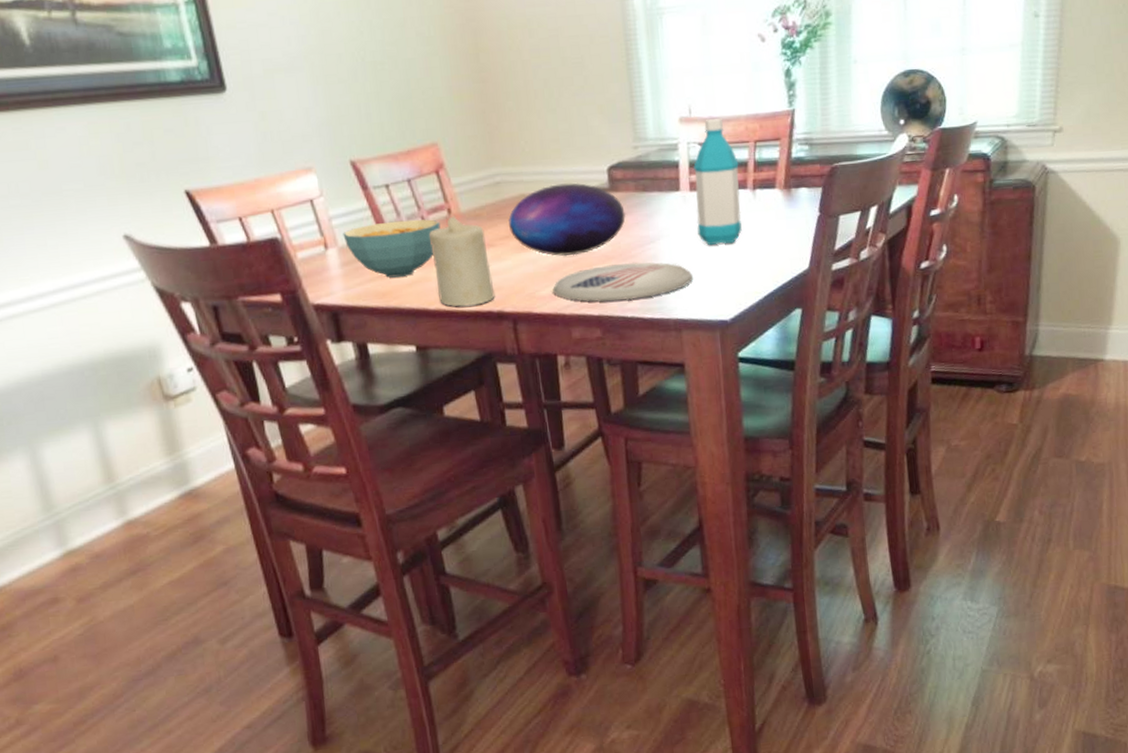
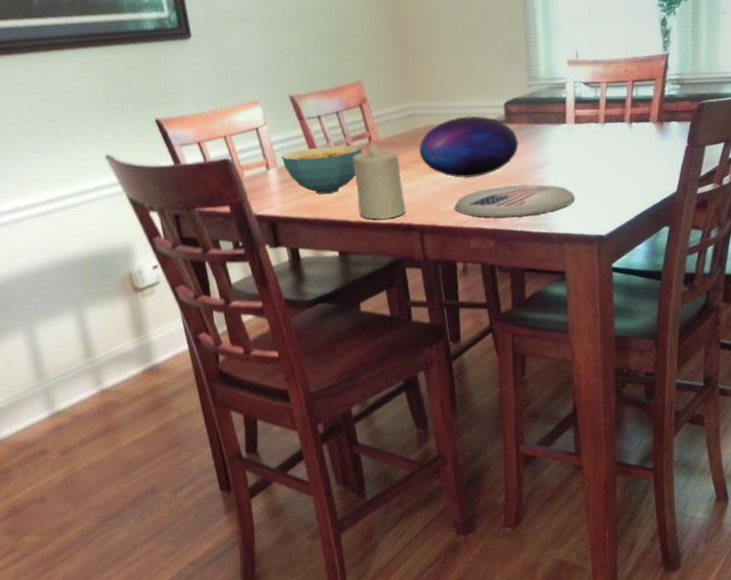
water bottle: present [693,118,742,246] -> none [578,61,619,171]

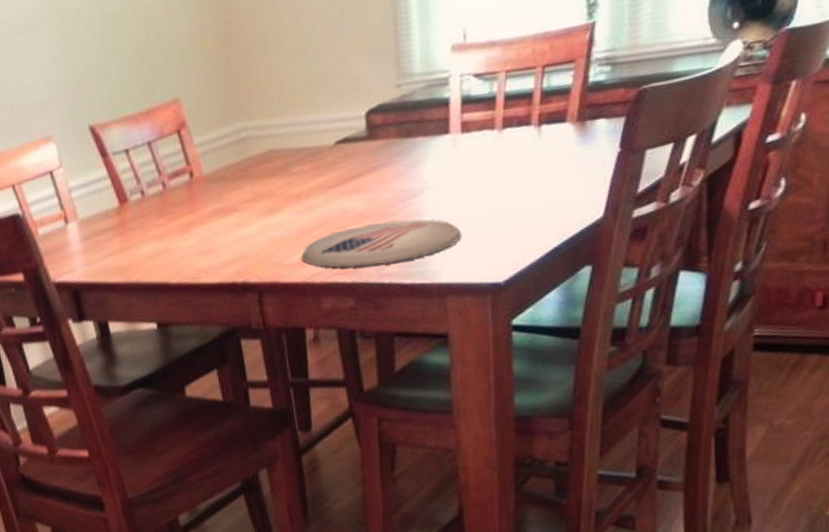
cereal bowl: present [282,145,362,194] -> none [83,185,182,251]
candle: present [353,143,406,220] -> none [171,179,240,280]
decorative orb: present [419,115,519,179] -> none [254,132,386,218]

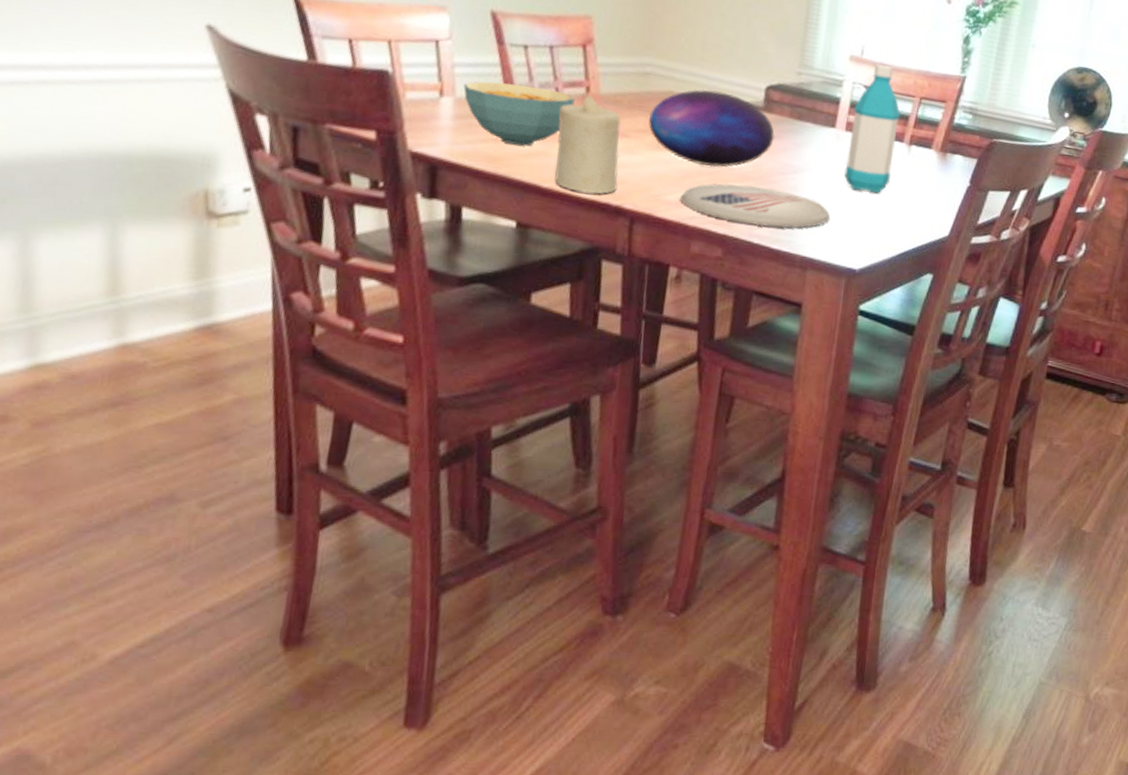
cereal bowl: none [83,185,182,251] -> present [463,81,575,146]
candle: none [171,179,240,280] -> present [554,95,621,194]
decorative orb: none [254,132,386,218] -> present [648,89,775,168]
water bottle: none [467,42,523,197] -> present [844,64,901,194]

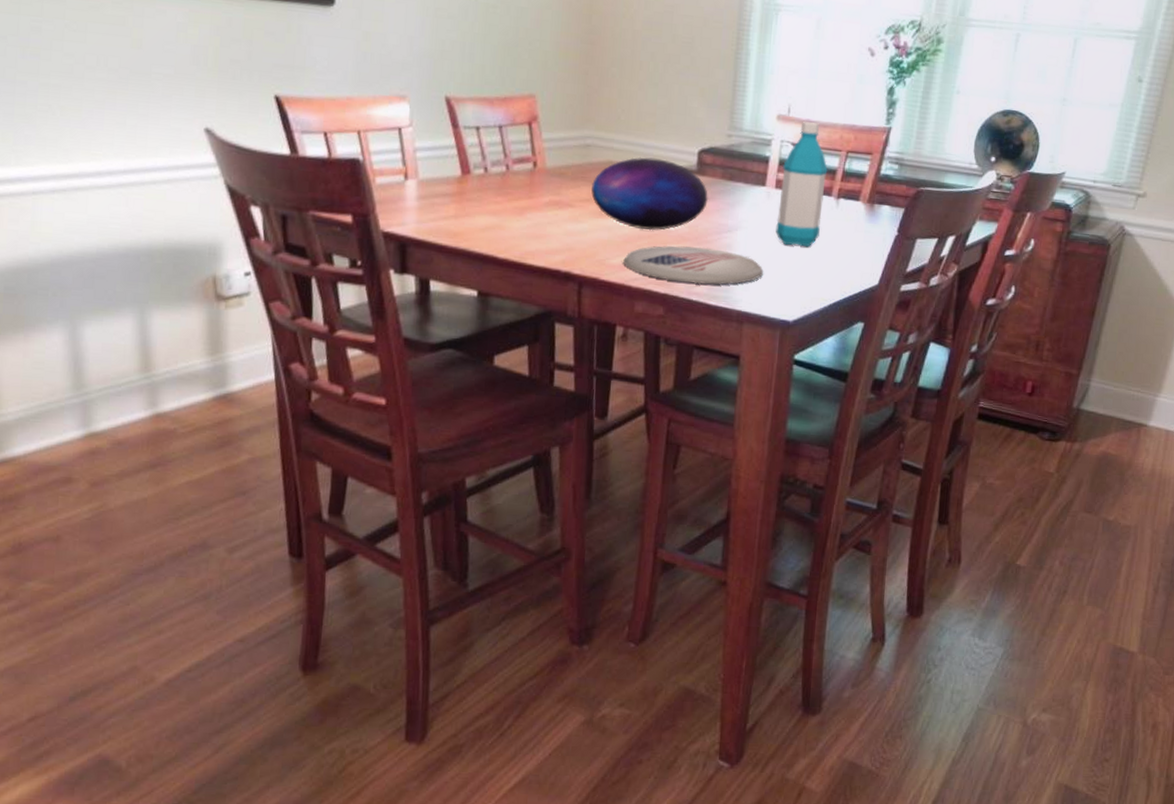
cereal bowl: present [463,81,575,146] -> none [425,163,524,221]
candle: present [554,95,621,194] -> none [509,170,566,262]

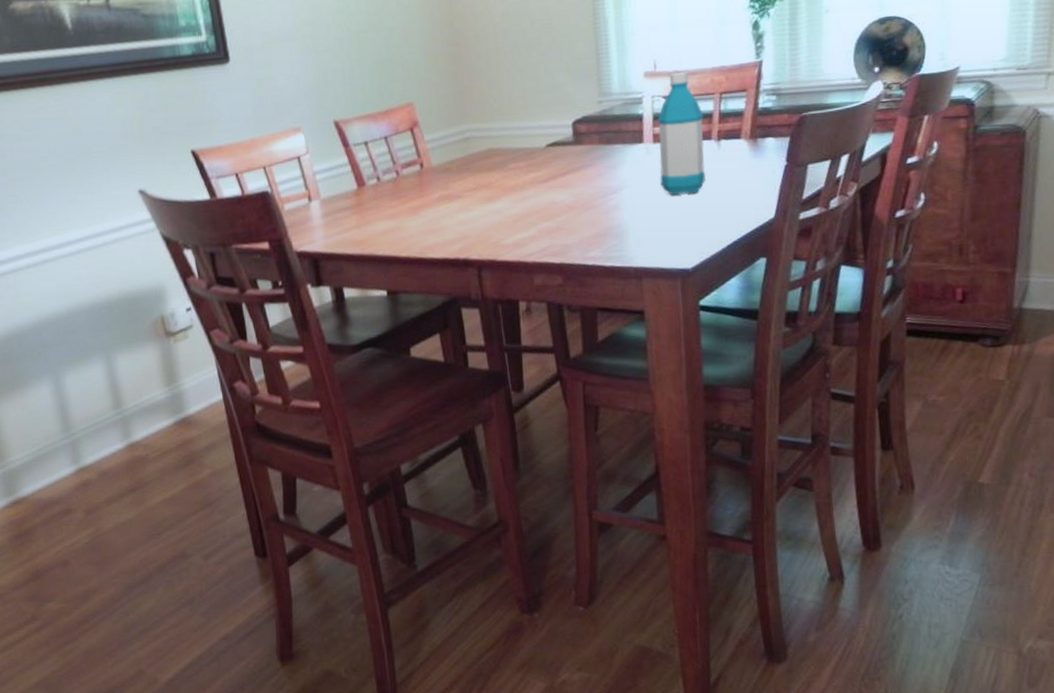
decorative orb: present [591,157,709,231] -> none [476,136,590,207]
plate: present [623,245,764,285] -> none [516,212,655,251]

